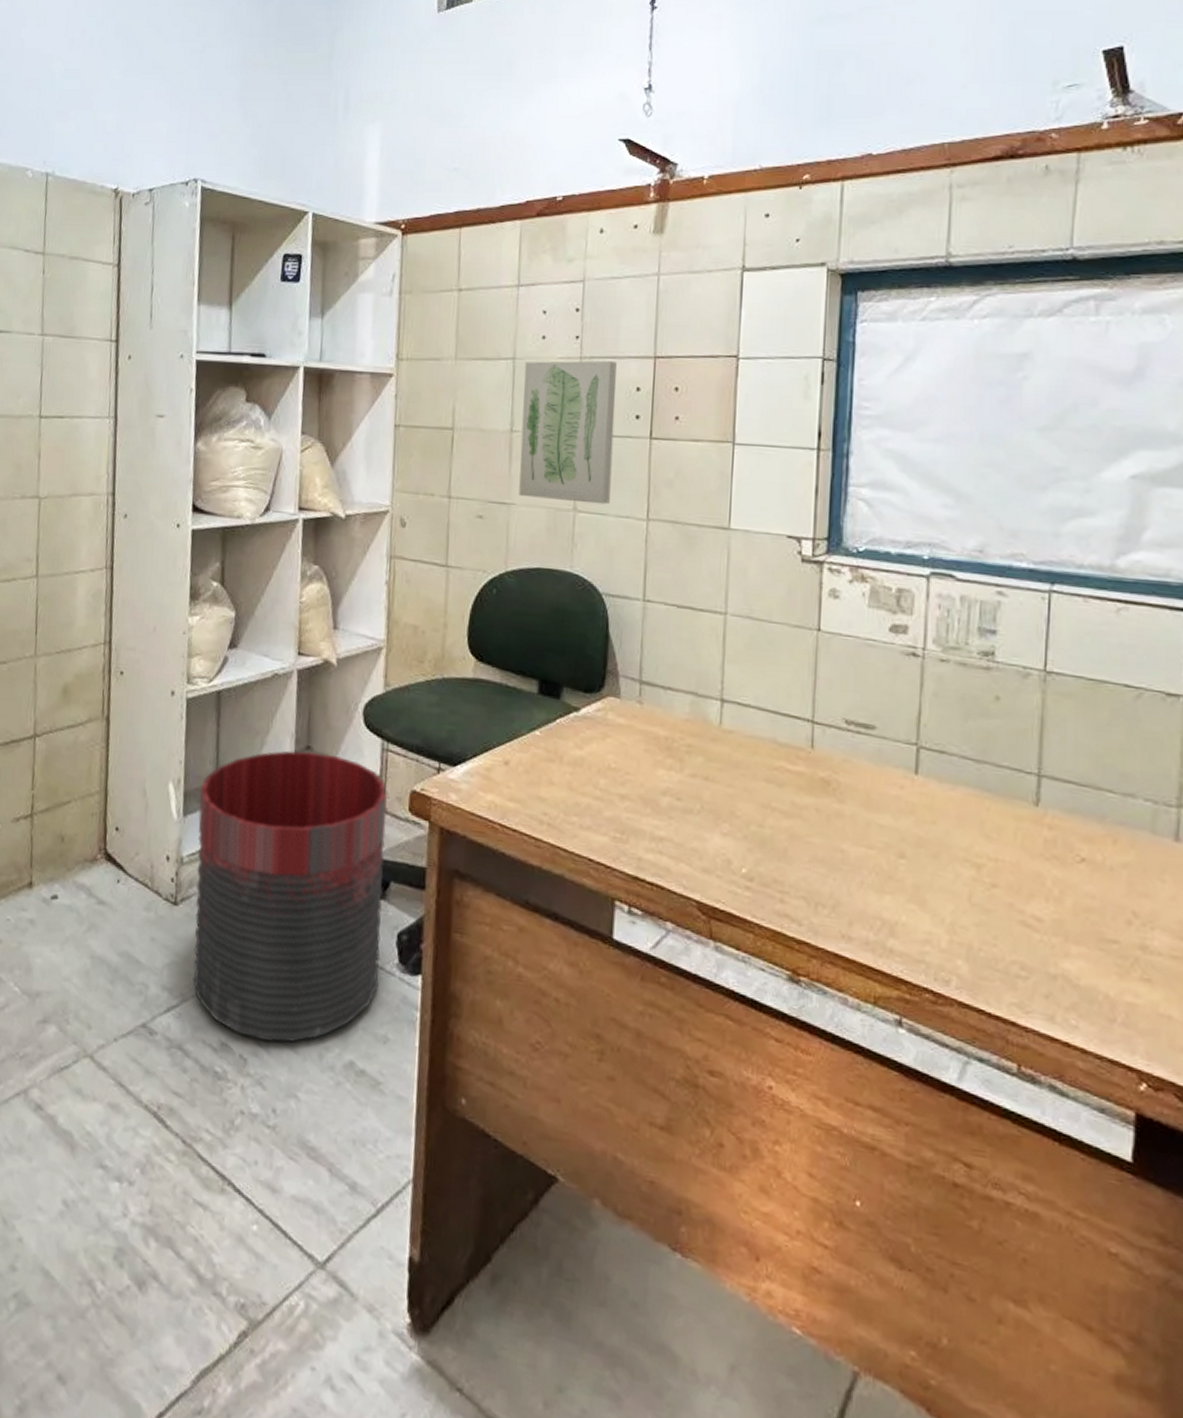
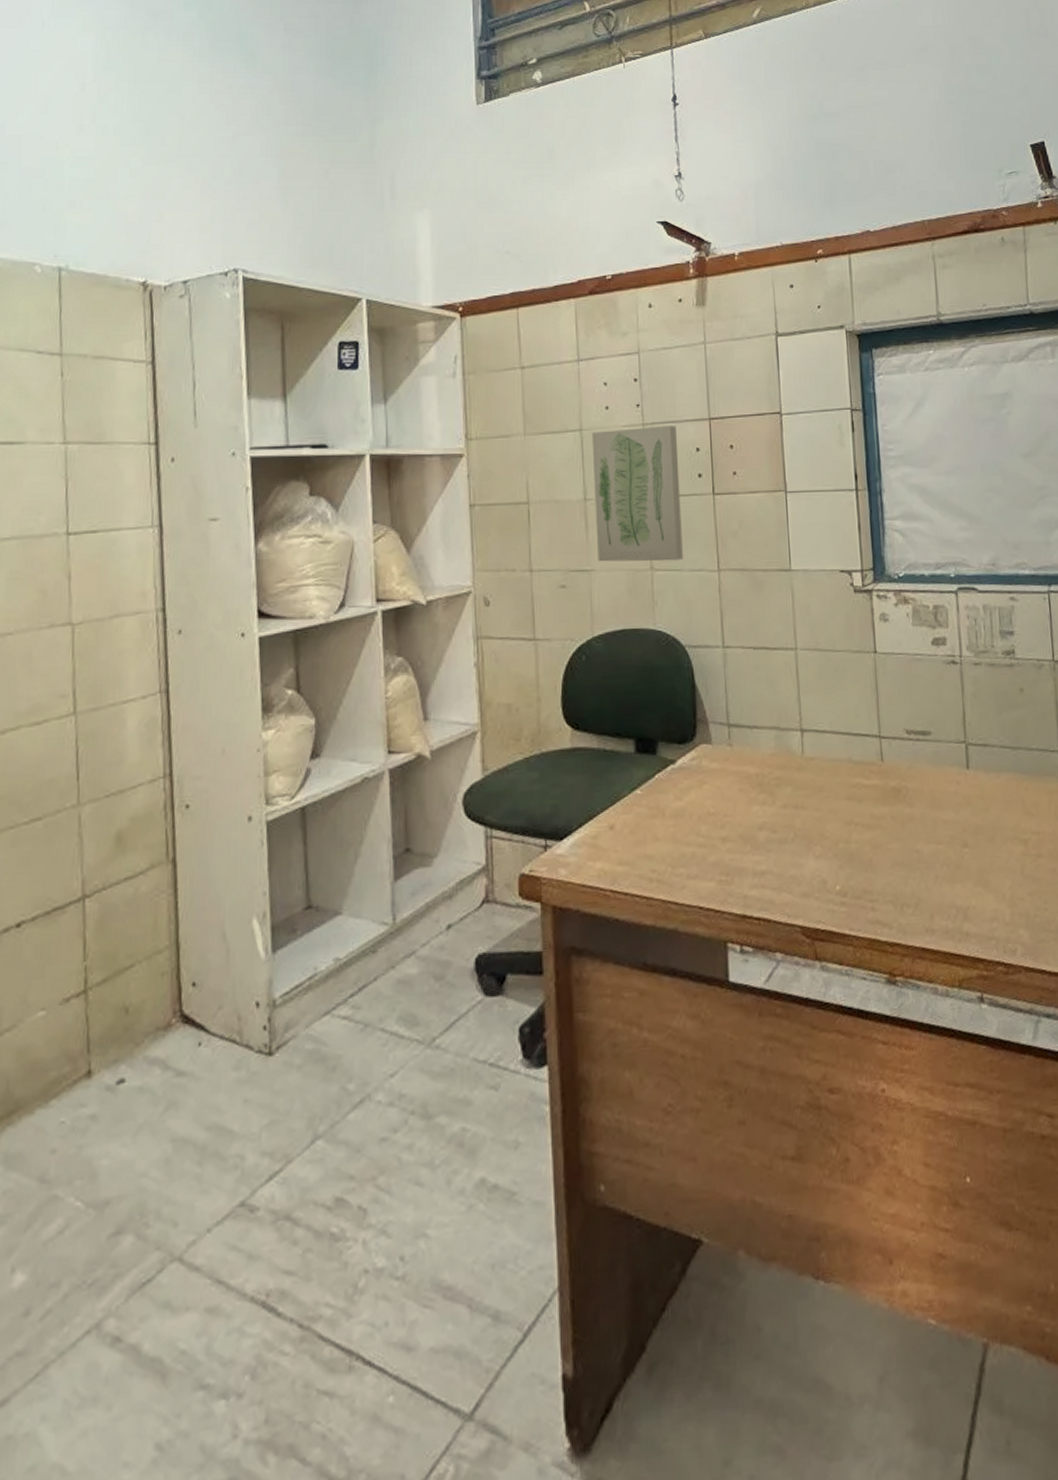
trash can: present [193,750,387,1043] -> none [289,853,504,1184]

